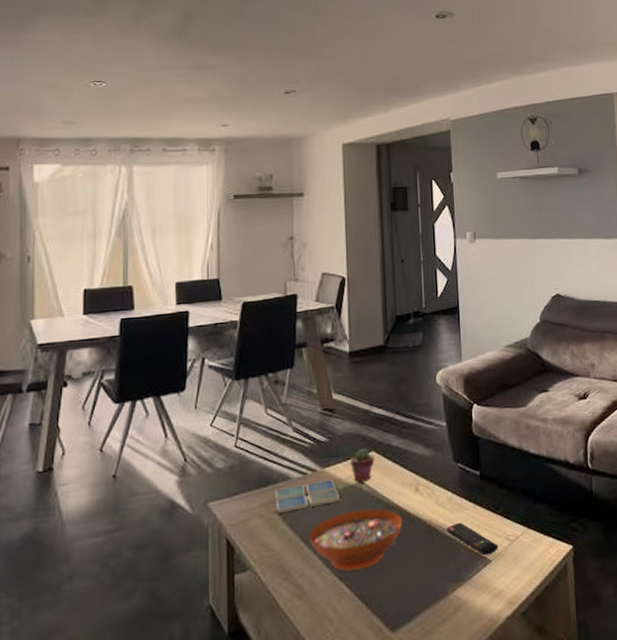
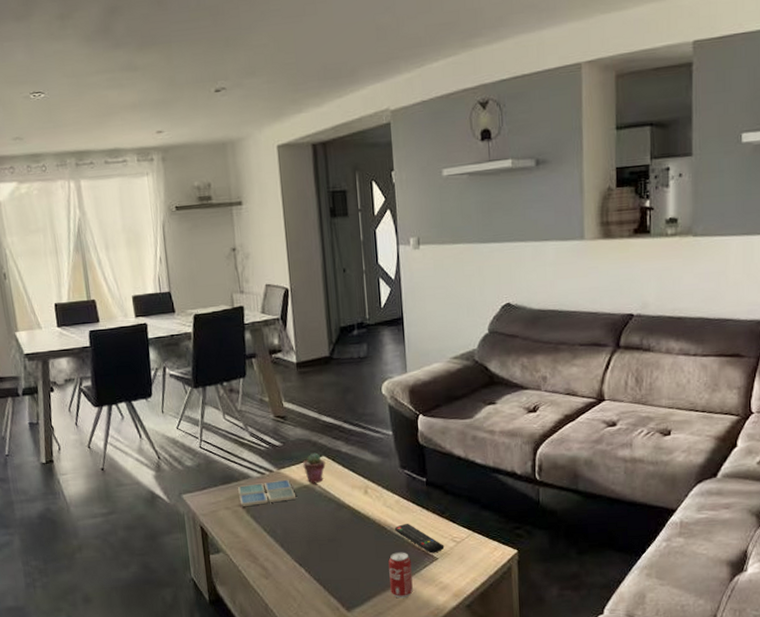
decorative bowl: present [309,508,403,571] -> none [270,507,354,558]
beverage can: none [439,555,465,612] -> present [388,552,413,599]

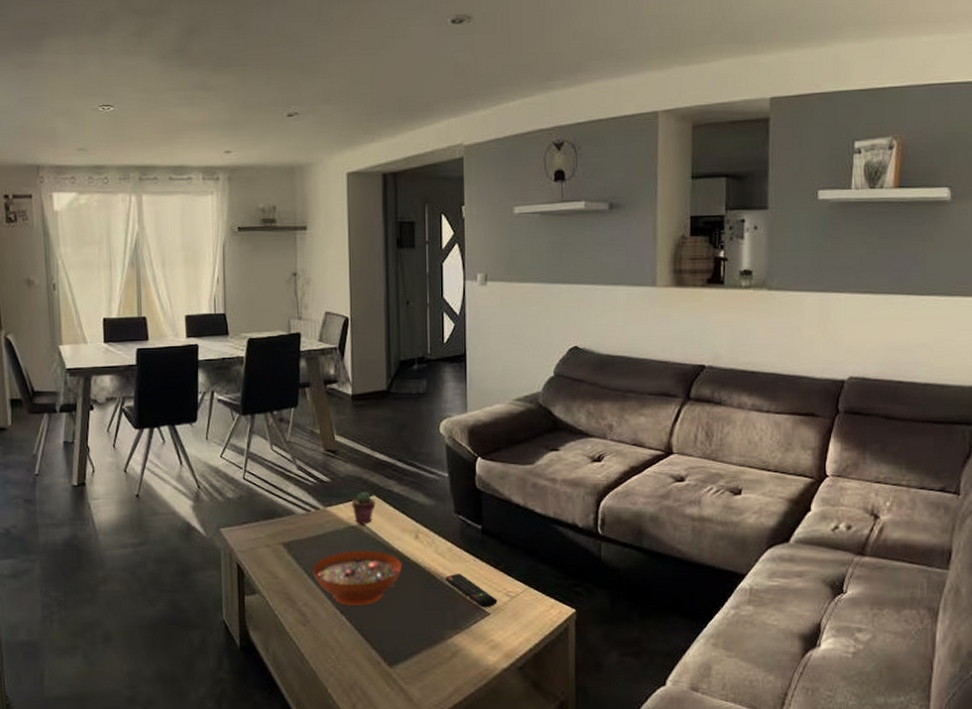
drink coaster: present [238,479,297,506] -> none [281,518,342,545]
decorative bowl: none [270,507,354,558] -> present [312,550,402,606]
beverage can: present [388,552,413,599] -> none [437,604,462,656]

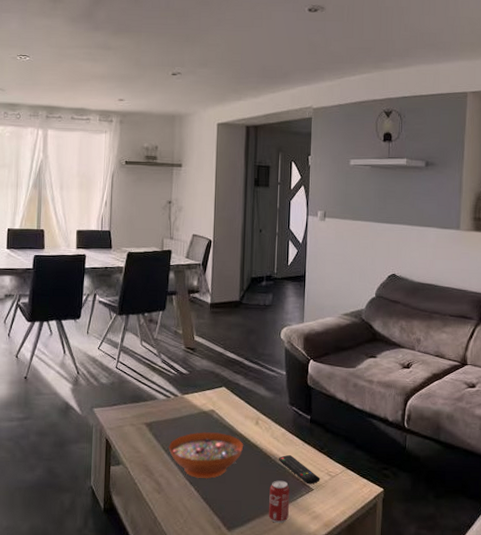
potted succulent: present [352,491,376,524] -> none [205,383,225,410]
beverage can: none [437,604,462,656] -> present [269,480,290,524]

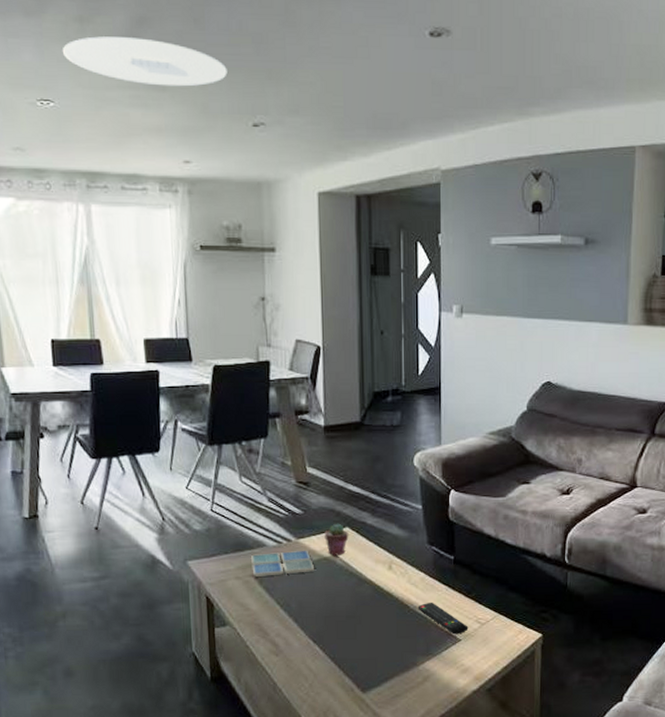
ceiling light: none [39,12,156,47] -> present [62,36,227,87]
drink coaster: none [144,404,195,425] -> present [251,550,315,577]
decorative bowl: present [168,432,244,478] -> none [284,581,376,635]
potted succulent: none [205,383,225,410] -> present [324,523,349,556]
beverage can: present [269,480,290,524] -> none [409,632,433,681]

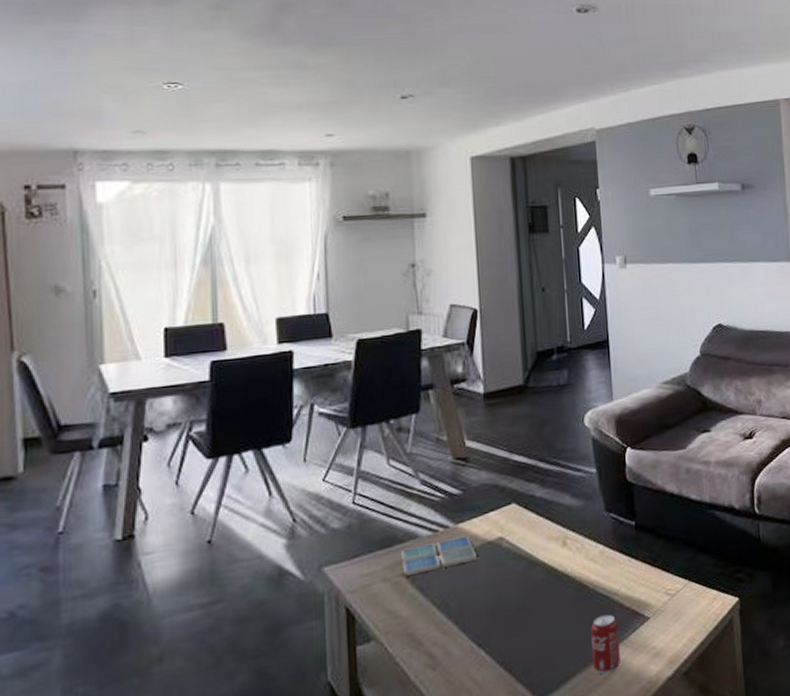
ceiling light: present [62,36,227,87] -> none [194,22,374,65]
potted succulent: present [324,523,349,556] -> none [487,499,516,538]
beverage can: none [409,632,433,681] -> present [591,614,621,675]
remote control: present [417,602,469,635] -> none [598,577,657,613]

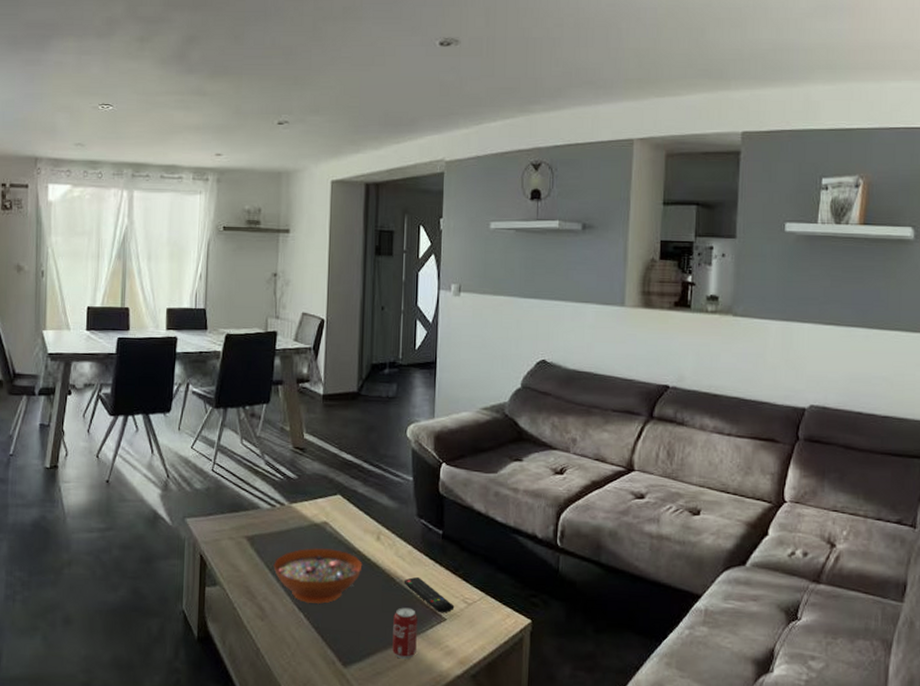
drink coaster: present [401,535,478,576] -> none [245,514,305,539]
decorative bowl: none [442,566,549,636] -> present [273,548,363,604]
remote control: none [598,577,657,613] -> present [403,576,455,614]

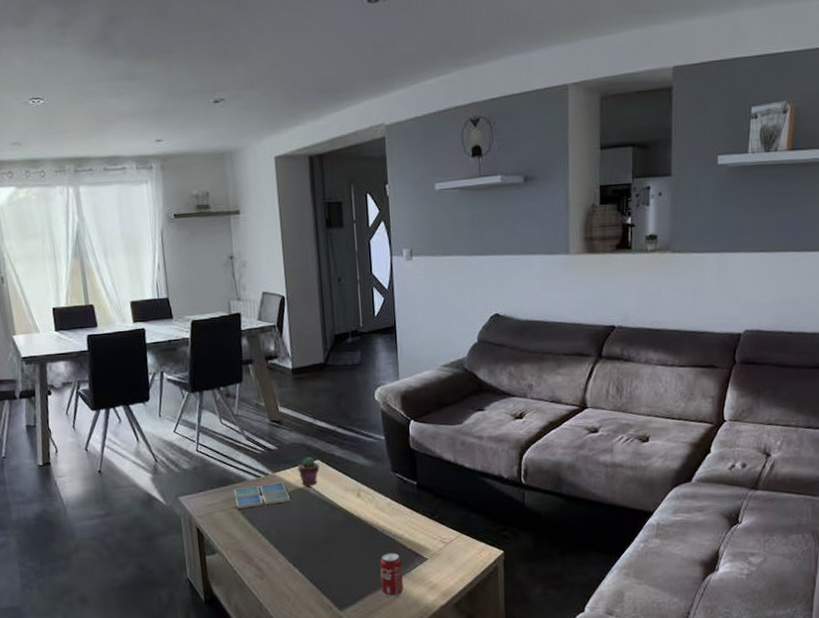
drink coaster: none [245,514,305,539] -> present [234,482,291,508]
decorative bowl: present [273,548,363,604] -> none [265,509,347,559]
potted succulent: none [316,490,340,523] -> present [297,456,320,486]
remote control: present [403,576,455,614] -> none [386,524,434,554]

